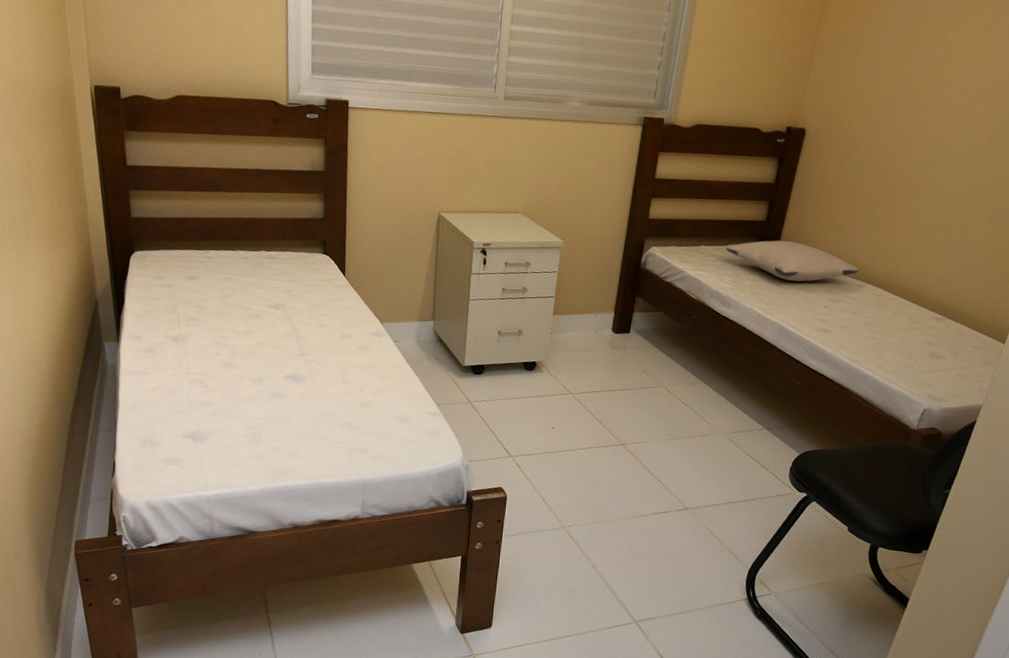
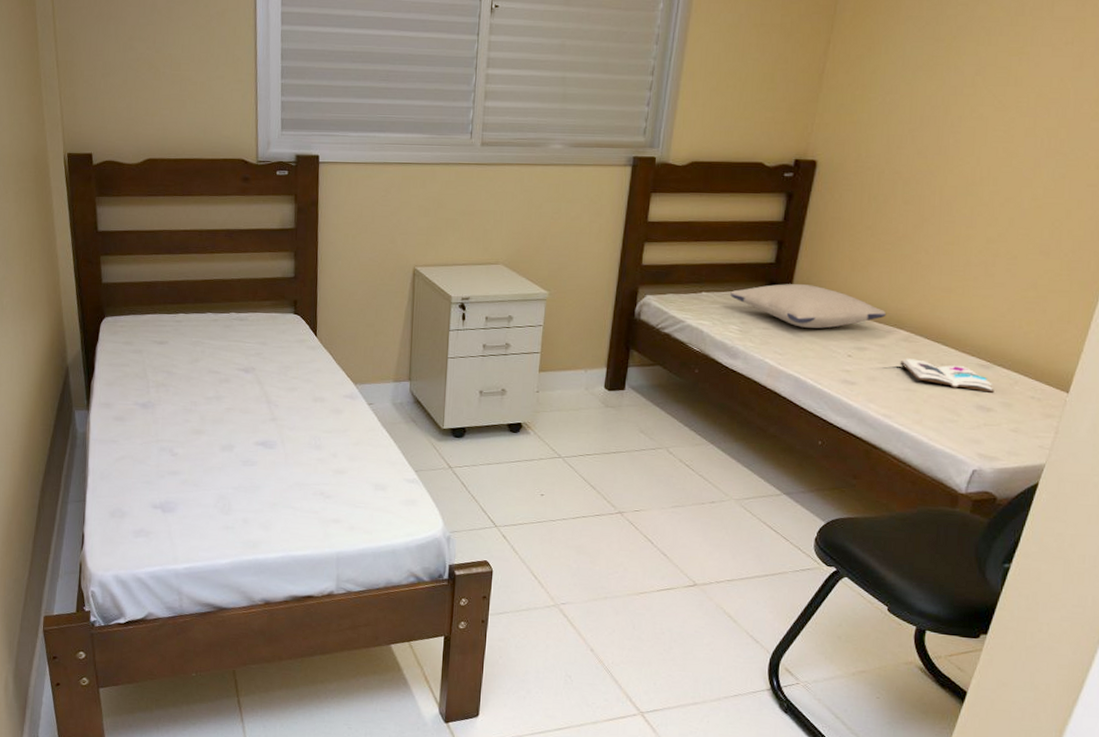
book: none [869,310,945,342] -> present [901,358,995,393]

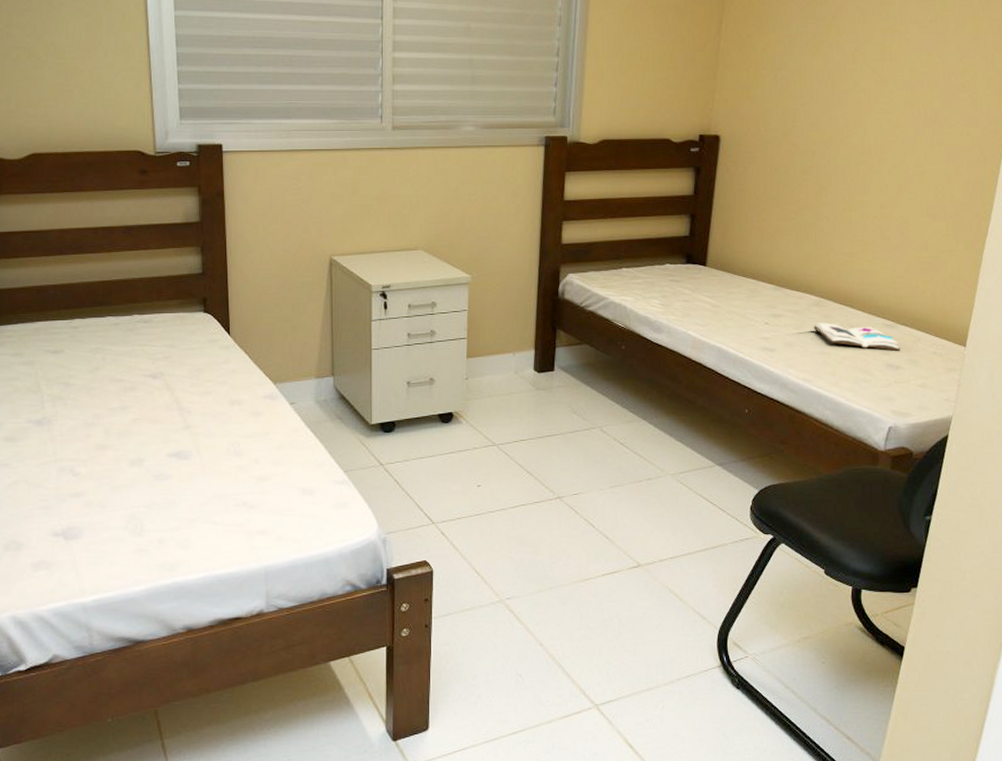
pillow: present [730,283,887,329] -> none [649,255,797,298]

